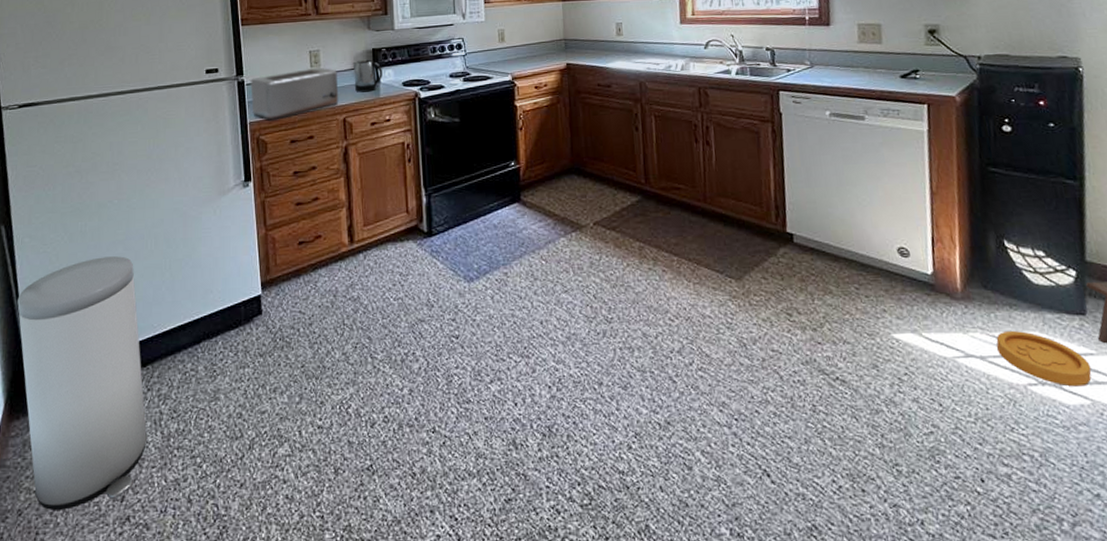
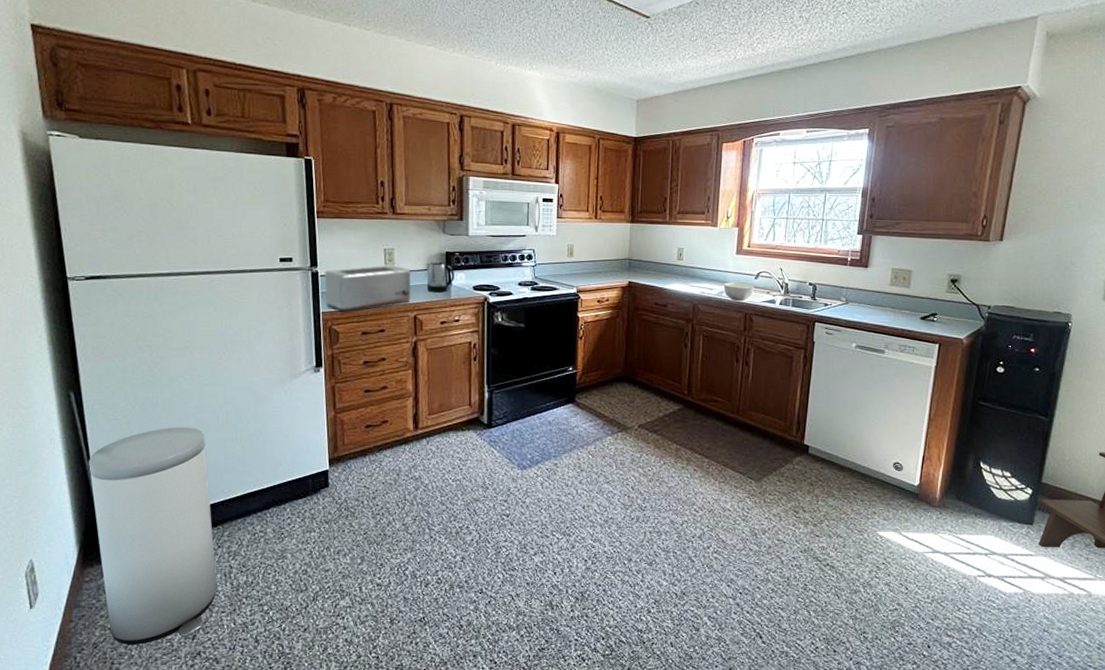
bowl: none [670,53,706,75] -> present [723,282,755,302]
pet bowl: present [996,330,1092,387] -> none [959,533,1029,579]

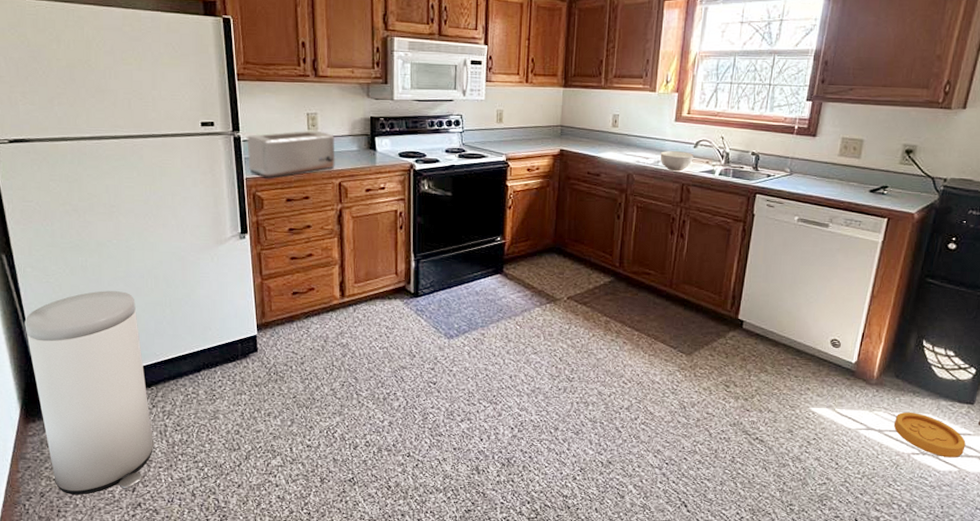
kettle: present [426,261,455,293] -> none [350,127,379,159]
pet bowl: none [959,533,1029,579] -> present [894,411,966,458]

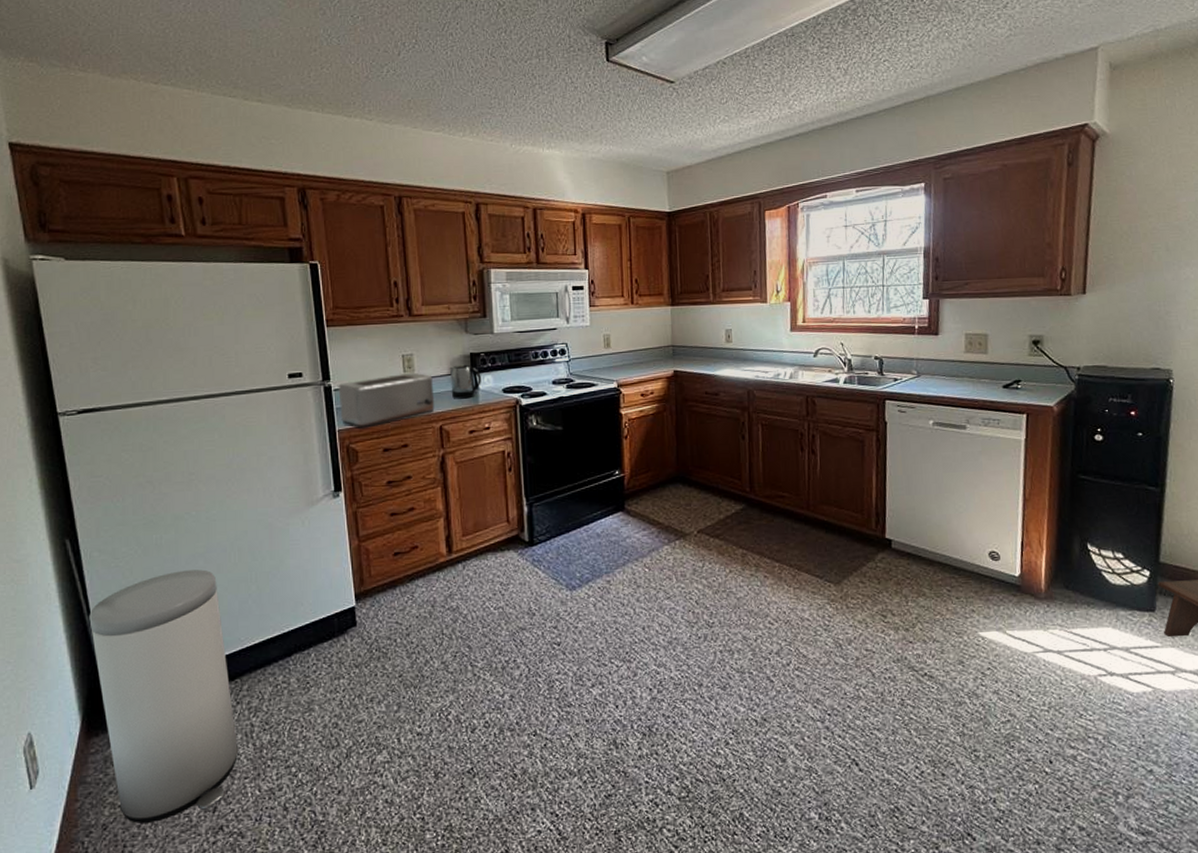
kettle: none [350,127,379,159] -> present [449,364,481,399]
bowl: present [660,151,694,172] -> none [779,362,815,384]
pet bowl: present [894,411,966,458] -> none [1073,626,1155,676]

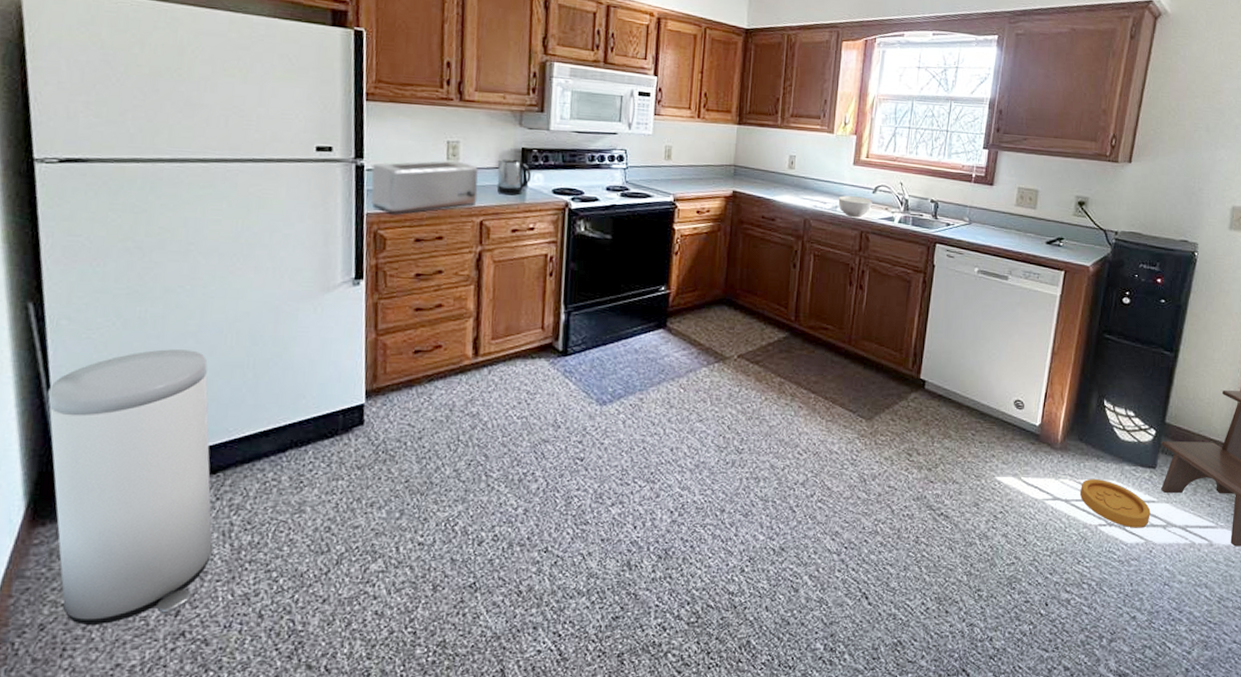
bowl: none [779,362,815,384] -> present [838,195,872,218]
pet bowl: none [1073,626,1155,676] -> present [1080,478,1151,528]

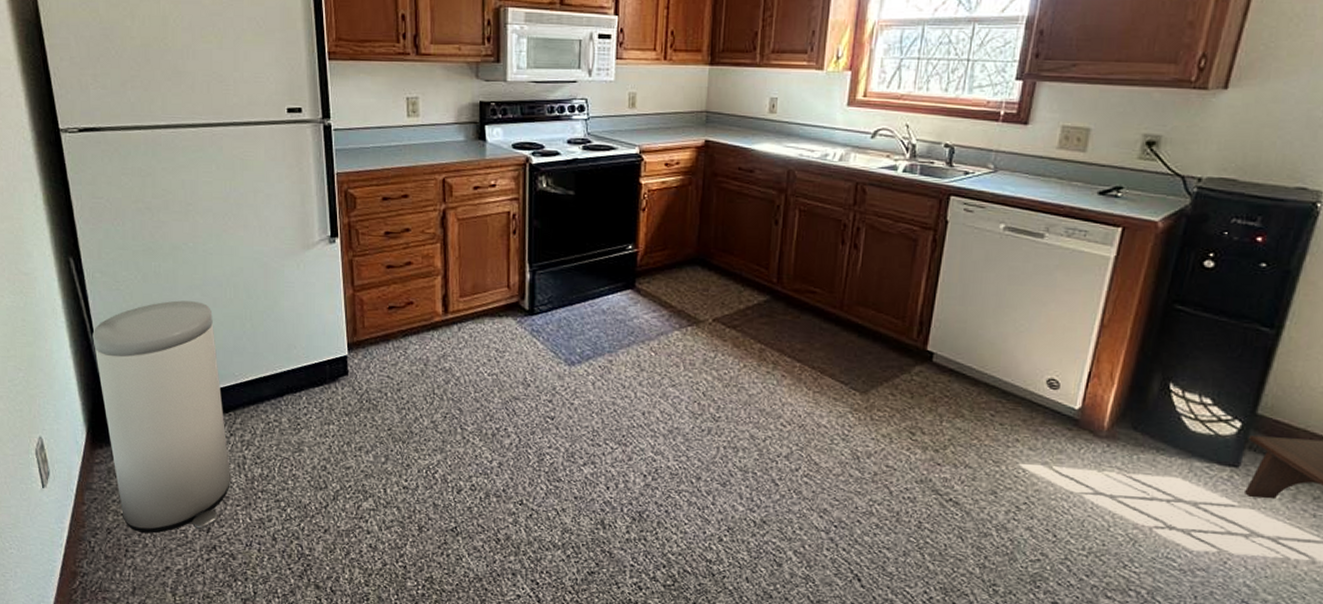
toaster: present [371,160,478,216] -> none [338,117,439,175]
kettle: present [496,158,531,196] -> none [456,113,490,152]
bowl: present [838,195,872,218] -> none [828,142,871,168]
pet bowl: present [1080,478,1151,528] -> none [1131,473,1228,535]

